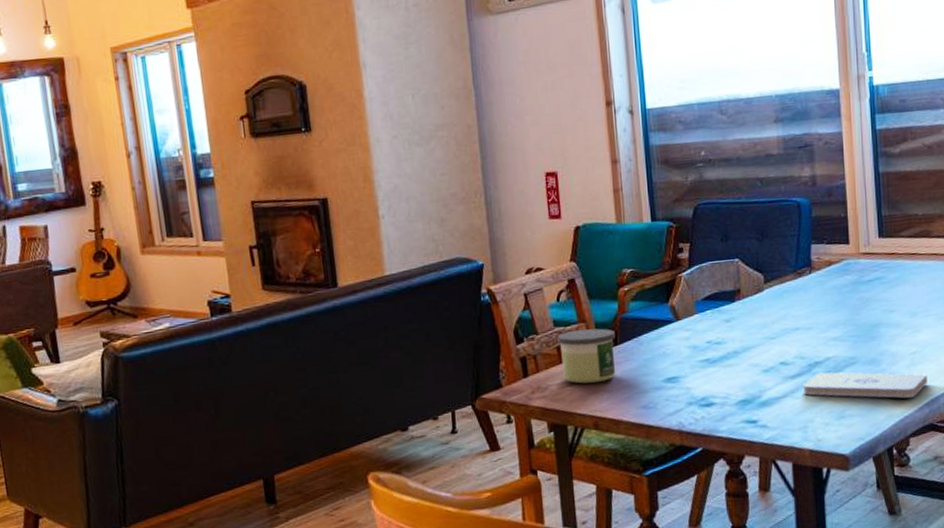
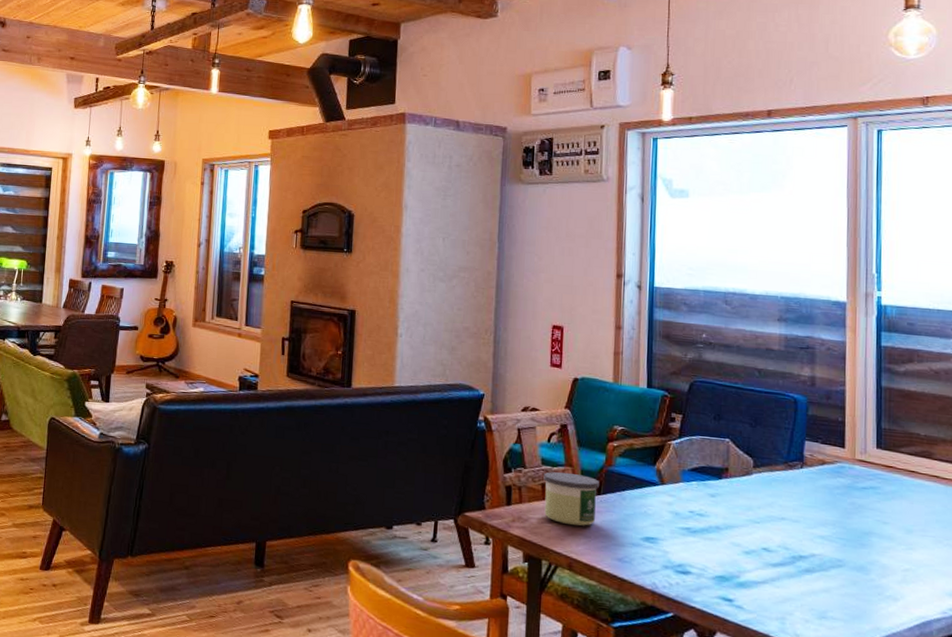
notepad: present [802,372,927,399] -> none [783,567,920,615]

